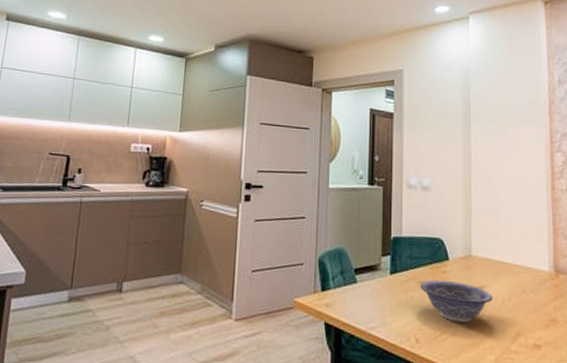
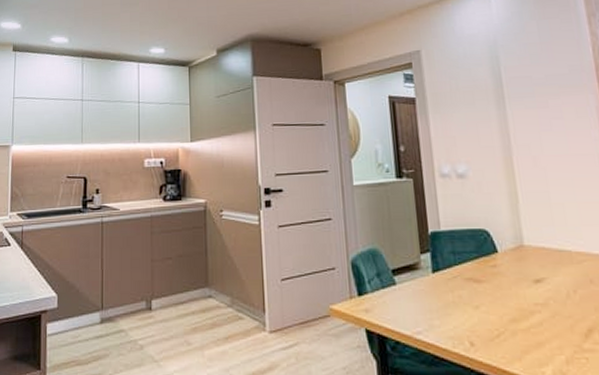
decorative bowl: present [419,280,493,323] -> none [467,275,555,321]

